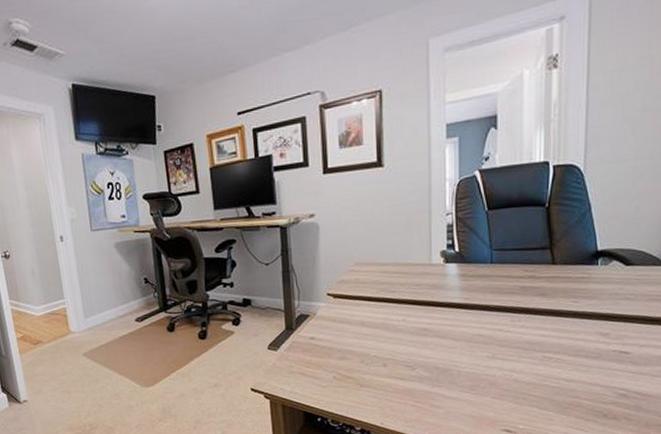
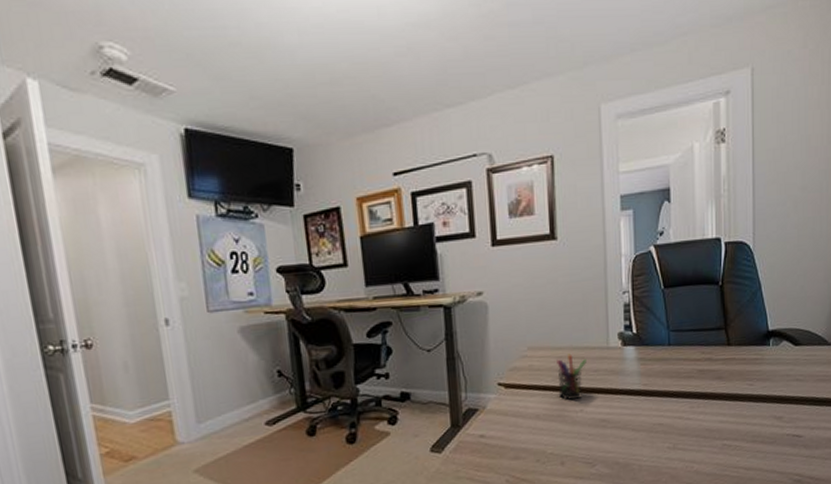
pen holder: none [381,269,409,310] -> present [557,353,586,400]

